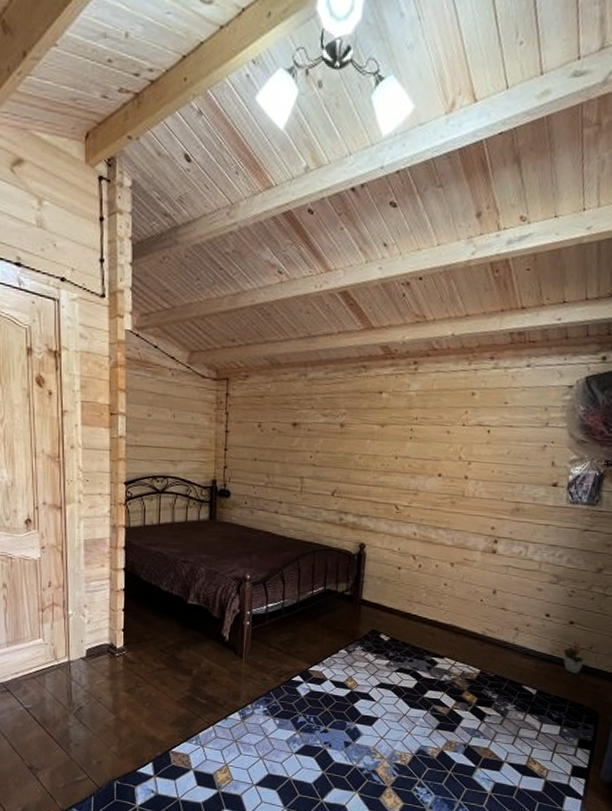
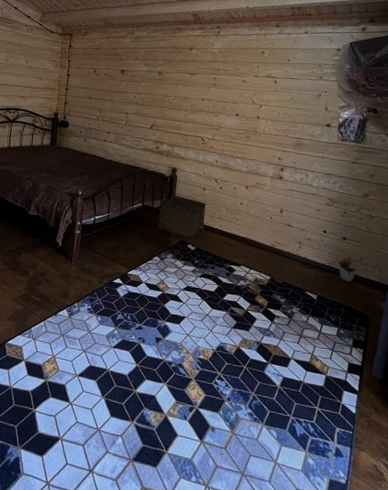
storage bin: none [343,577,403,629] -> present [158,196,207,240]

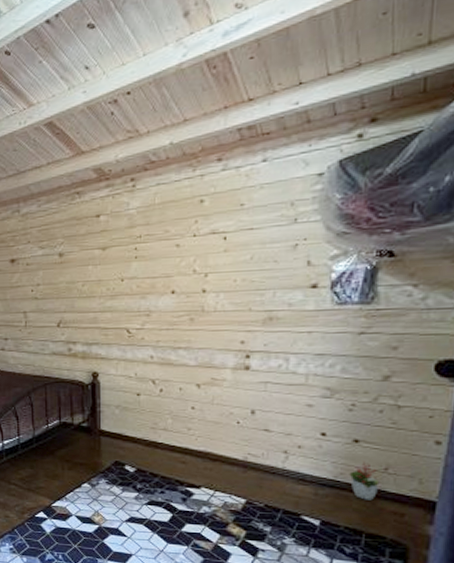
storage bin: present [158,196,207,240] -> none [82,407,144,460]

